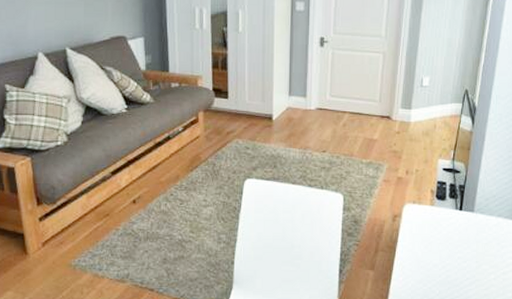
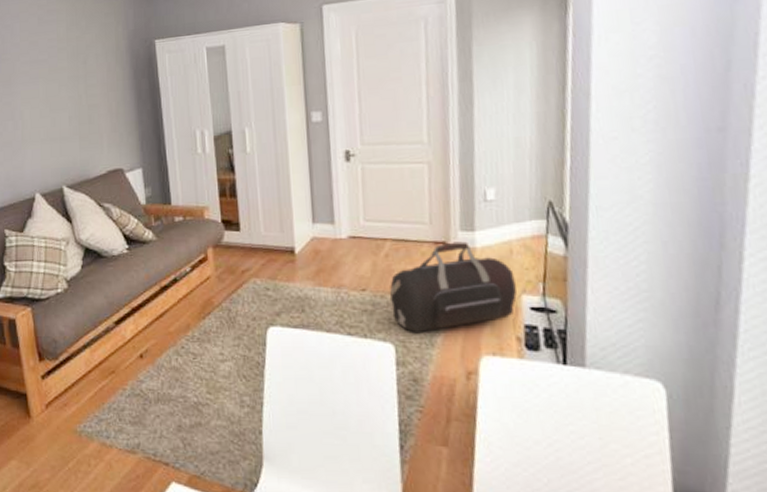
duffel bag: none [344,117,435,185] -> present [390,241,517,332]

